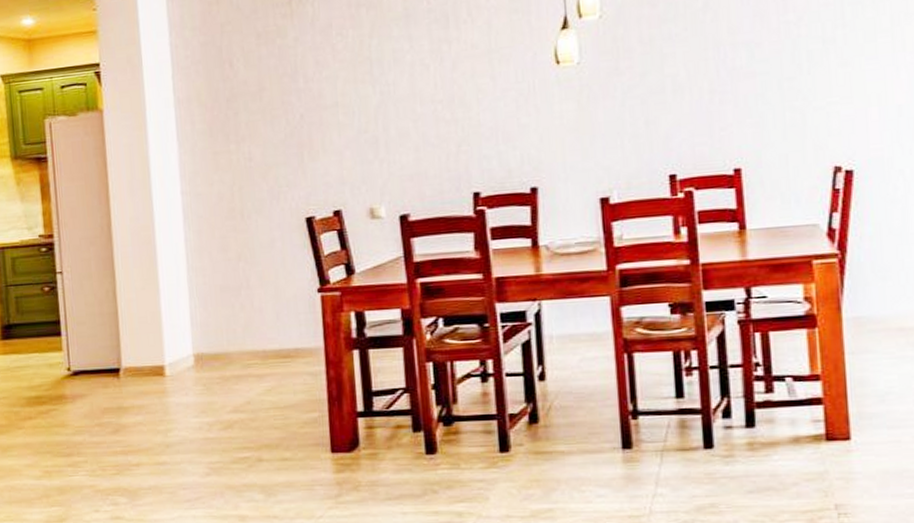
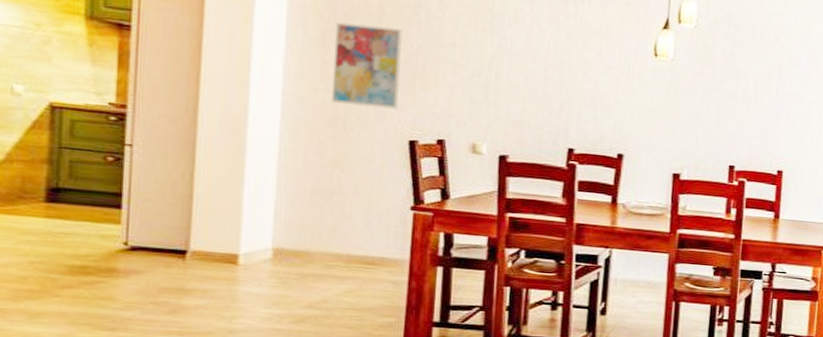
wall art: none [220,101,290,193] -> present [332,22,402,110]

